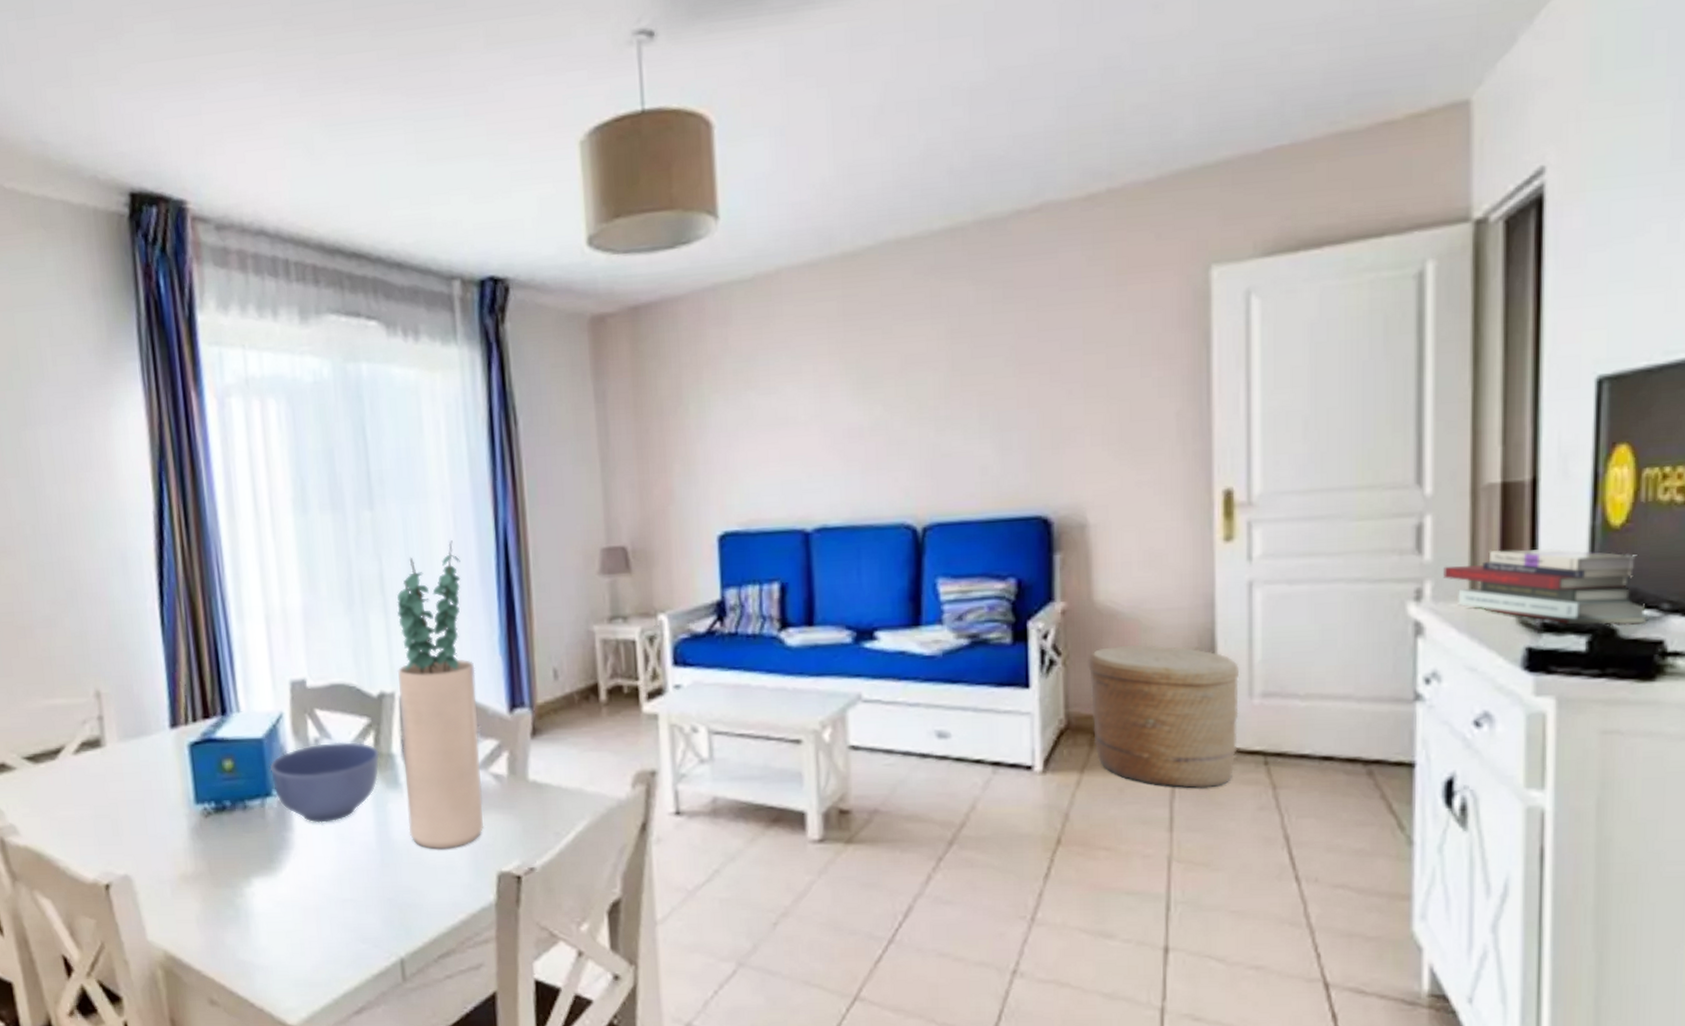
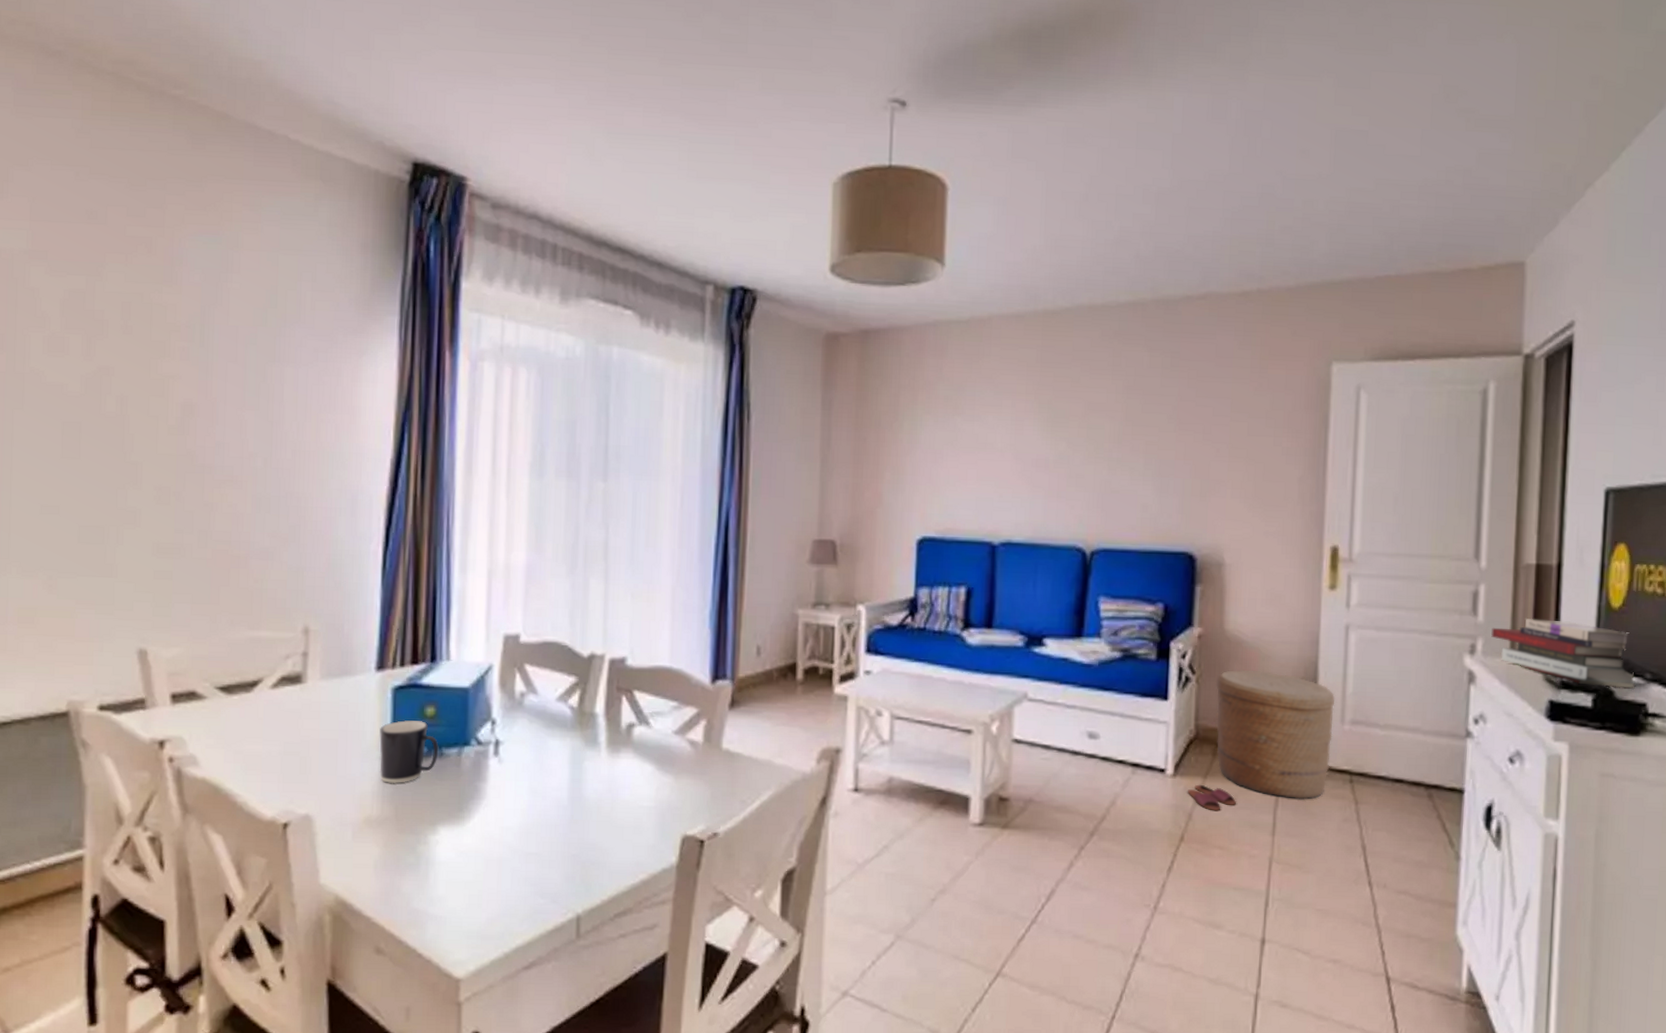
mug: none [182,775,243,840] -> present [379,720,439,784]
bowl: present [269,741,381,823] -> none [471,697,583,776]
vase: present [397,540,484,850] -> none [601,518,684,810]
slippers: none [1061,780,1122,809] -> present [1187,784,1236,811]

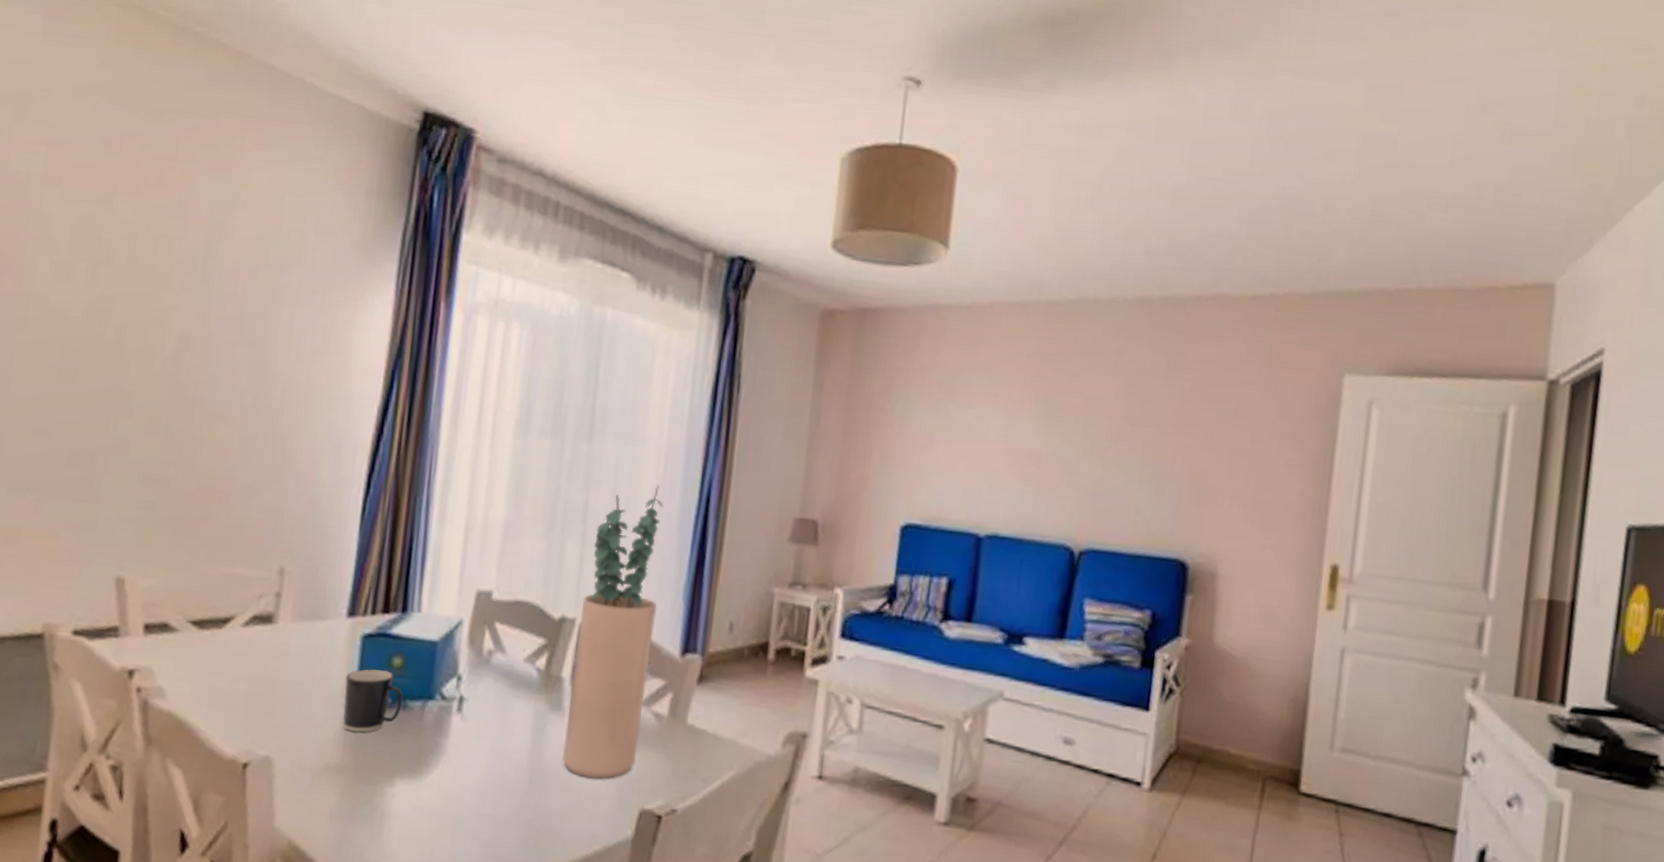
vase: none [601,518,684,810] -> present [561,485,663,779]
slippers: present [1187,784,1236,811] -> none [1163,801,1214,831]
basket: present [1215,670,1335,799] -> none [1197,686,1326,826]
books: present [1491,618,1635,689] -> none [1496,655,1648,739]

